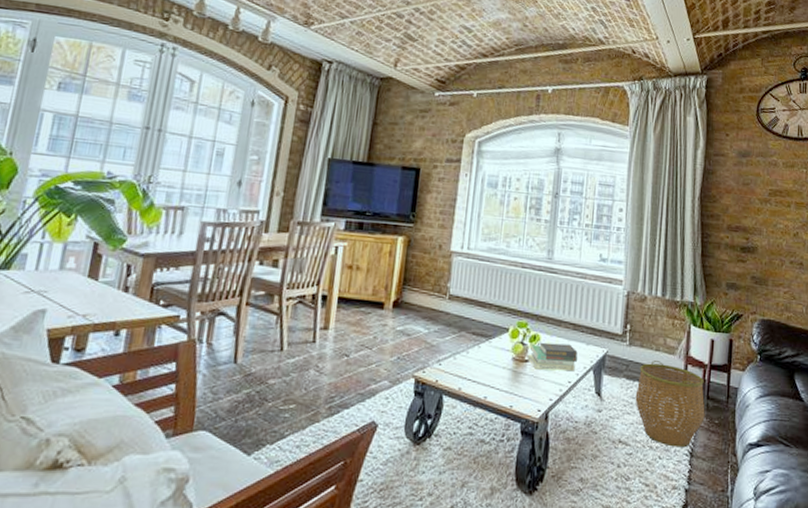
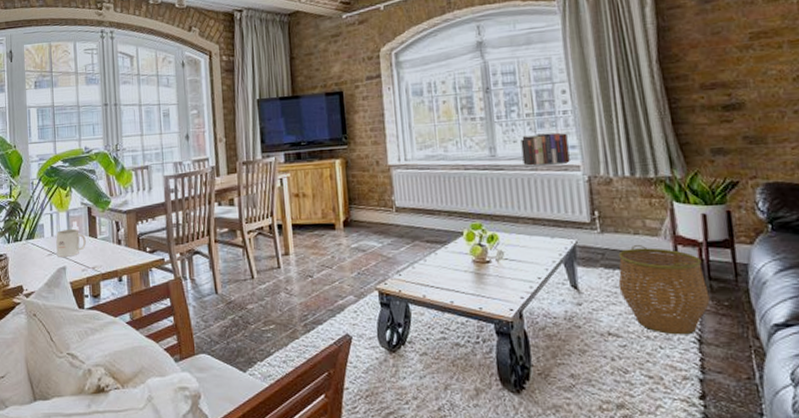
mug: none [37,264,83,299] -> present [56,229,86,258]
books: present [527,342,578,372] -> none [488,240,544,269]
books: none [575,245,617,277] -> present [520,132,570,166]

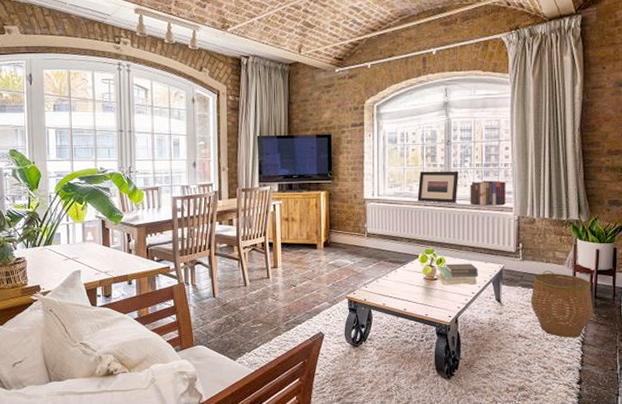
mug: present [56,229,86,258] -> none [72,239,99,263]
picture frame: none [454,124,506,166] -> present [417,171,458,204]
books: none [488,240,544,269] -> present [436,263,478,285]

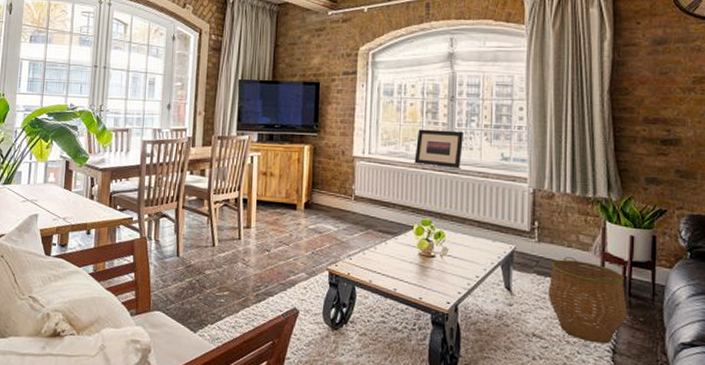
books: present [436,263,478,285] -> none [433,239,484,267]
books: present [470,180,506,206] -> none [476,144,519,175]

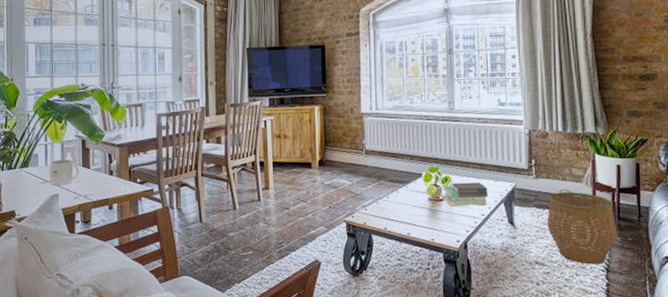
mug: none [31,179,60,206] -> present [50,160,79,186]
picture frame: present [414,129,463,169] -> none [419,81,463,117]
books: none [433,239,484,267] -> present [441,182,488,206]

